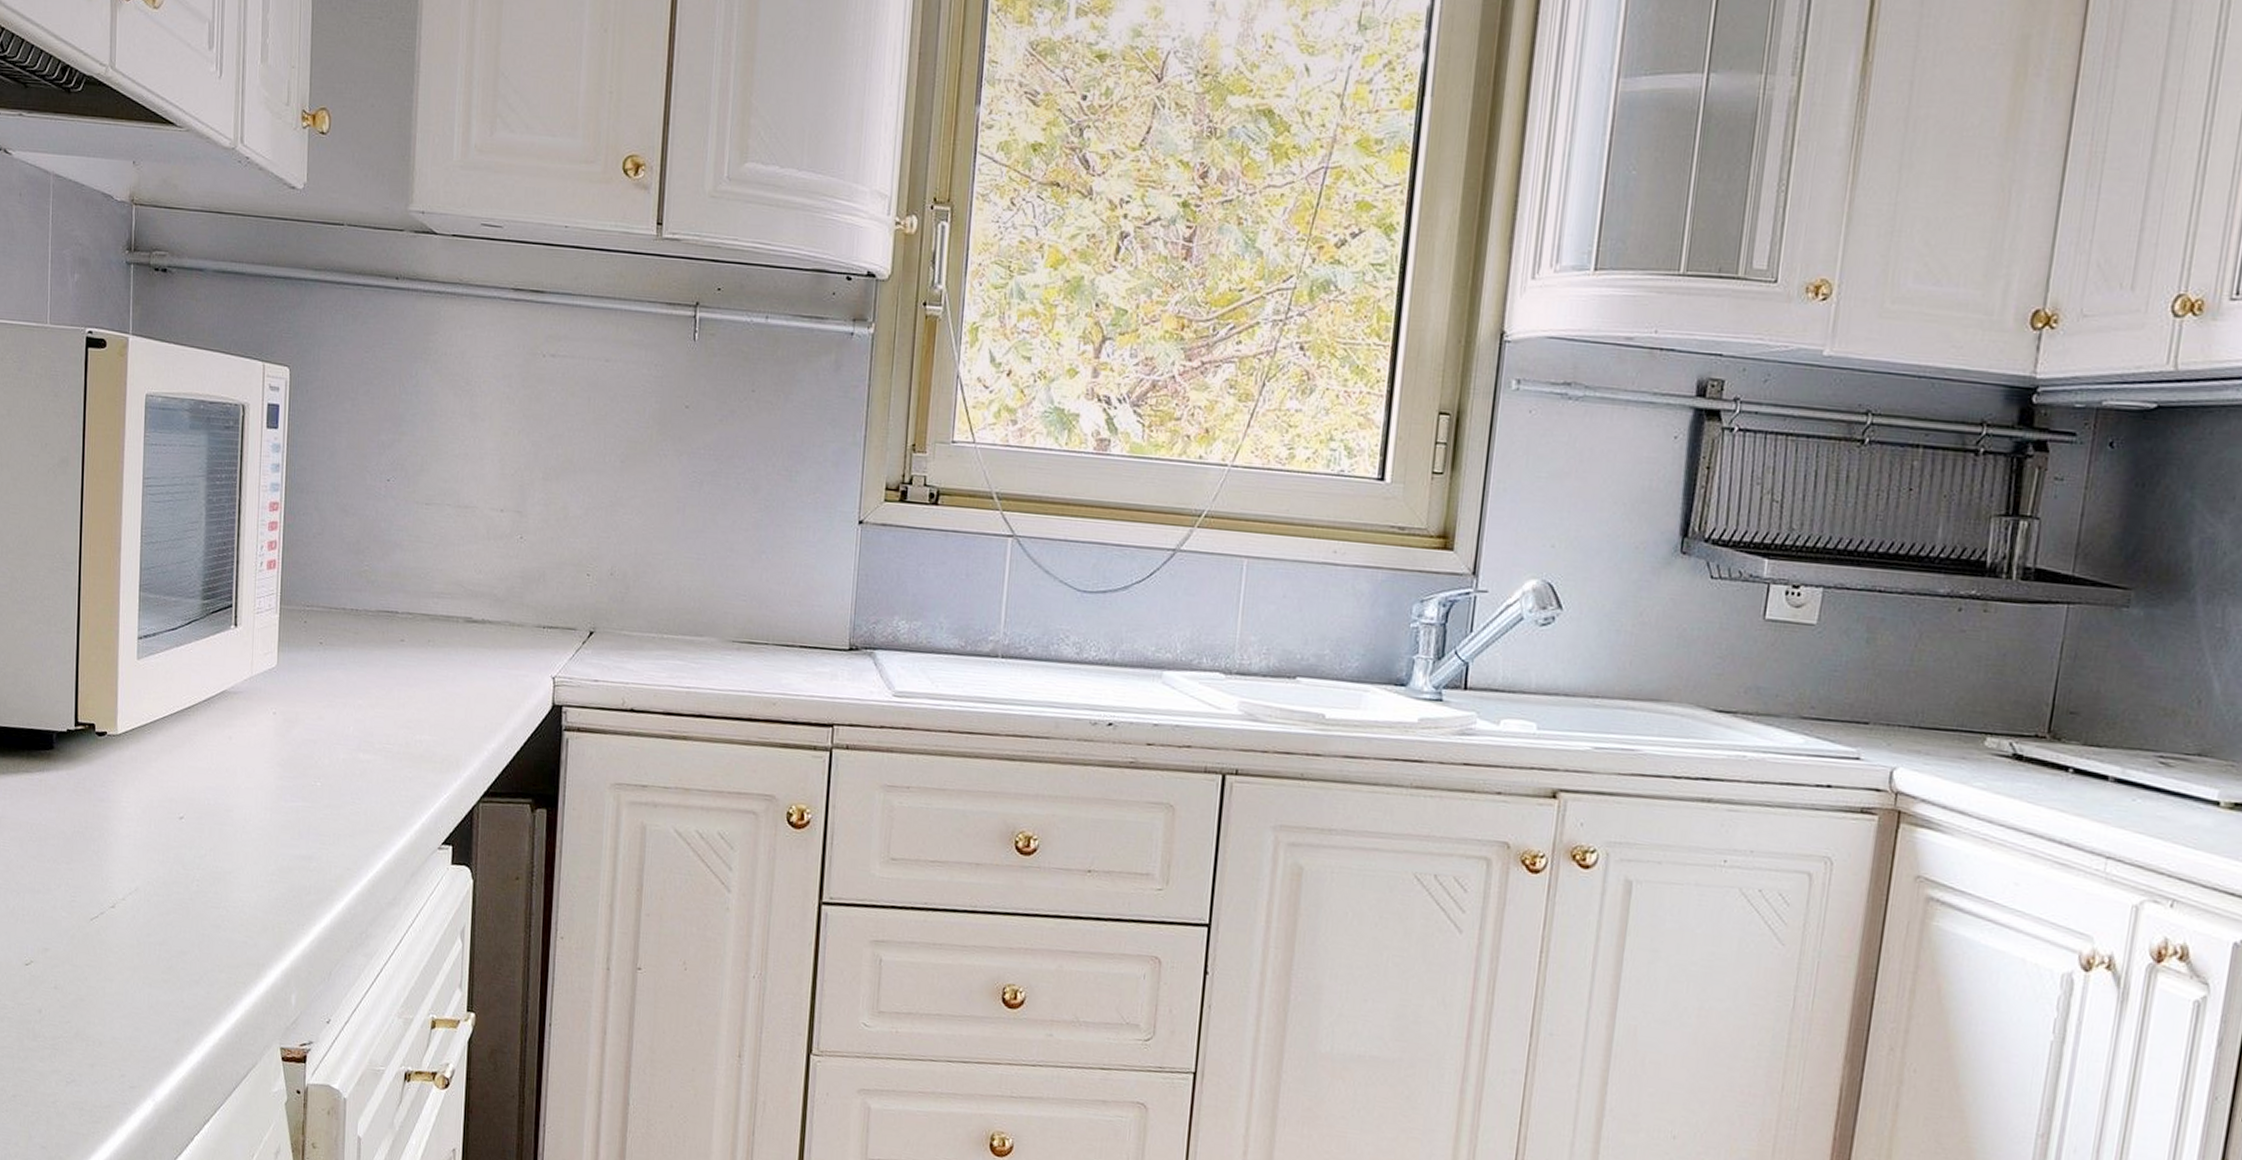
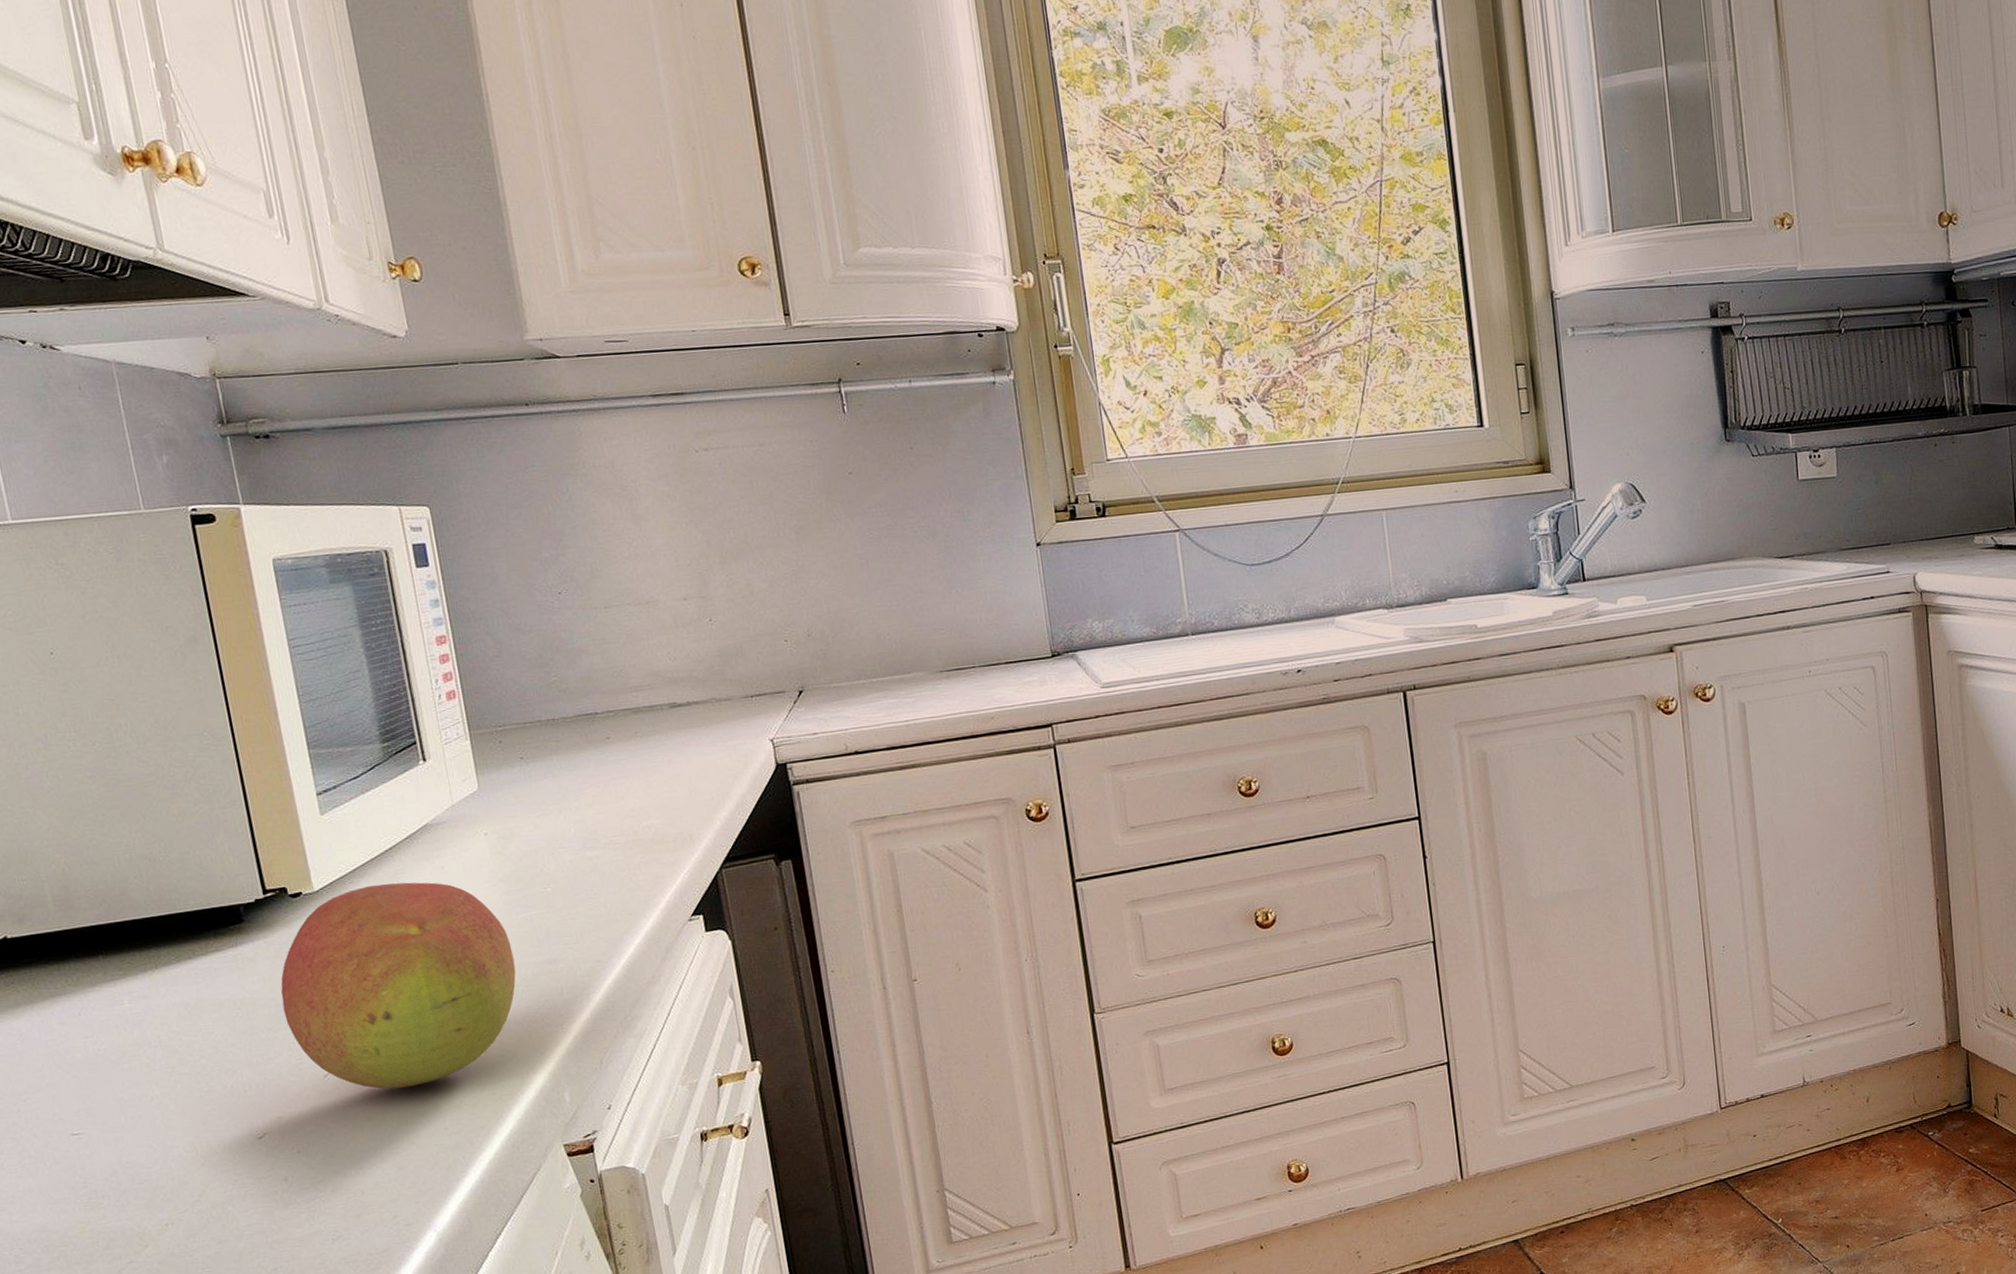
fruit: none [69,740,275,951] -> present [280,882,516,1089]

